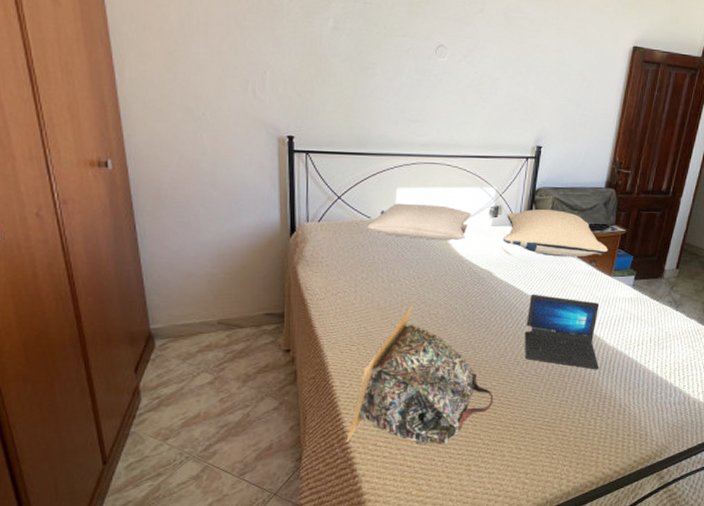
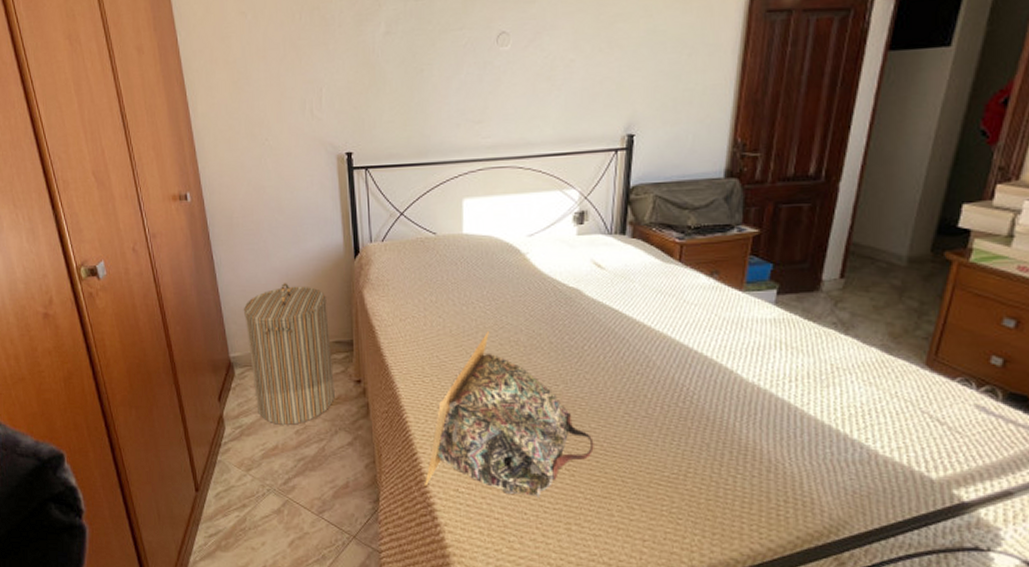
laundry hamper: none [168,257,263,394] -> present [243,283,335,425]
pillow: present [367,203,471,241] -> none [433,215,551,256]
pillow: present [503,209,608,257] -> none [592,211,735,269]
laptop: present [525,293,600,370] -> none [629,315,735,413]

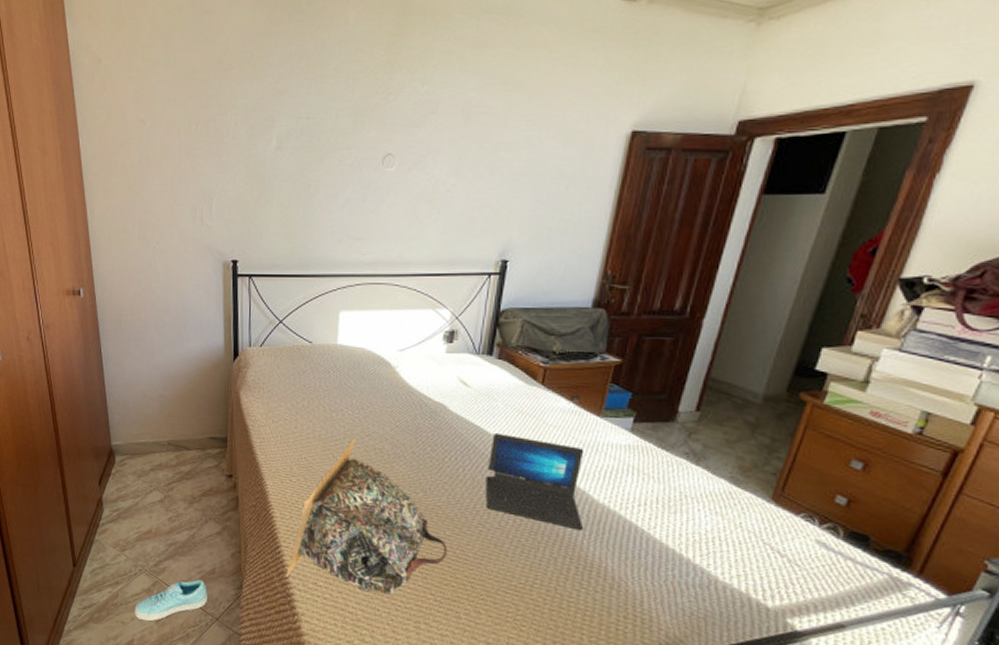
laundry hamper: present [243,283,335,425] -> none [126,379,207,512]
sneaker: none [264,495,344,545] -> present [134,579,208,622]
laptop: none [629,315,735,413] -> present [486,432,585,531]

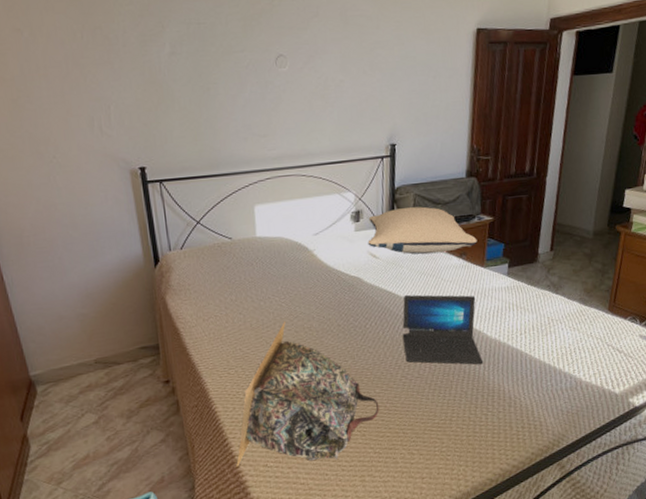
pillow: none [459,334,596,392] -> present [368,206,477,254]

